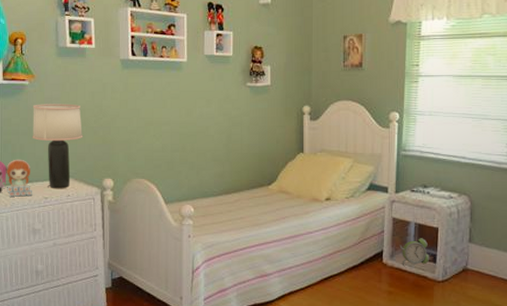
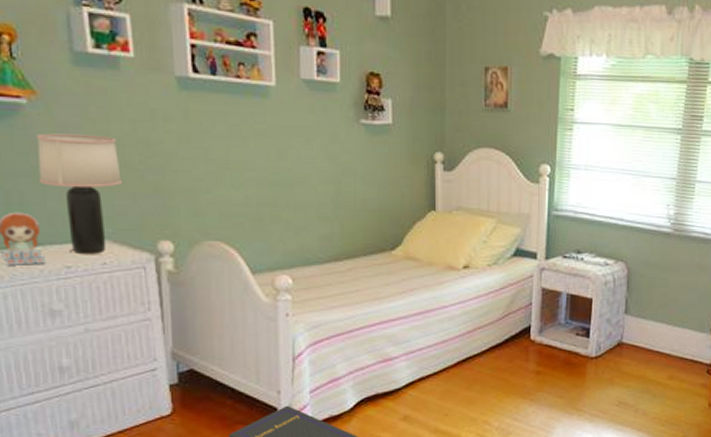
alarm clock: present [399,238,432,267] -> none [549,310,586,343]

